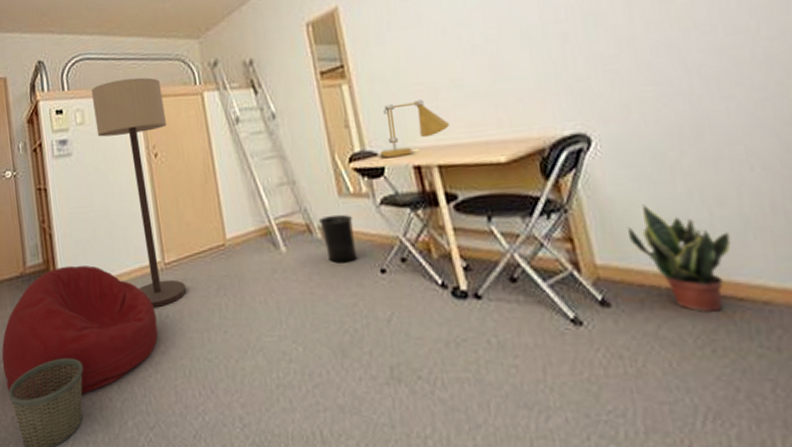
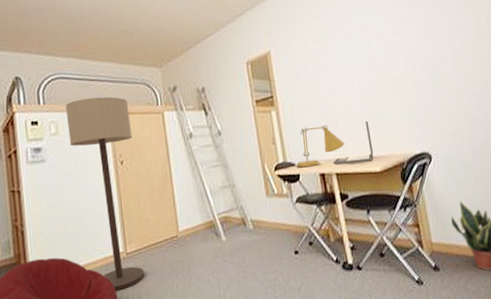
waste bin: present [318,214,357,263] -> none [250,210,278,248]
laptop: none [432,92,496,155] -> present [332,121,374,166]

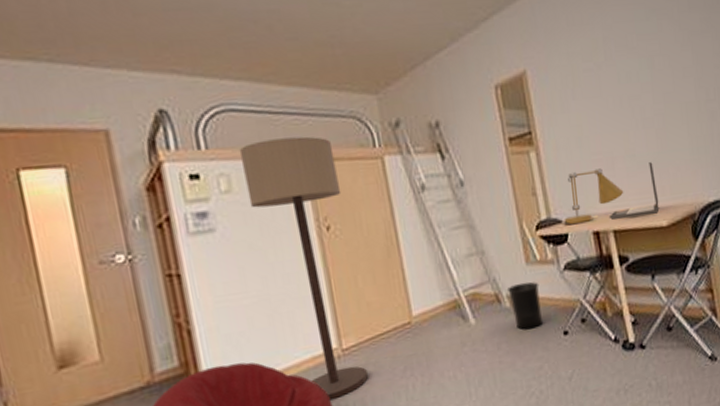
waste bin: none [250,210,278,248] -> present [506,282,542,330]

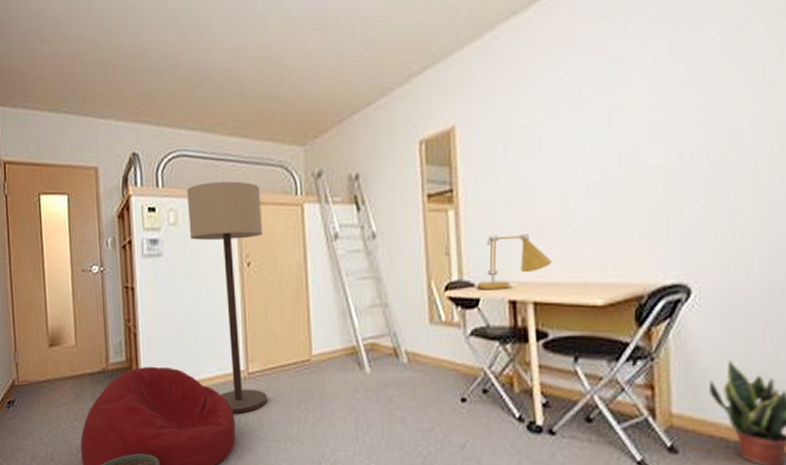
waste bin: present [506,282,542,330] -> none [406,341,441,389]
laptop: present [608,162,659,221] -> none [530,232,596,292]

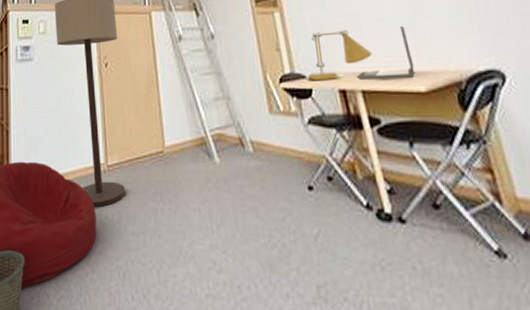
laptop: none [530,232,596,292] -> present [356,26,415,81]

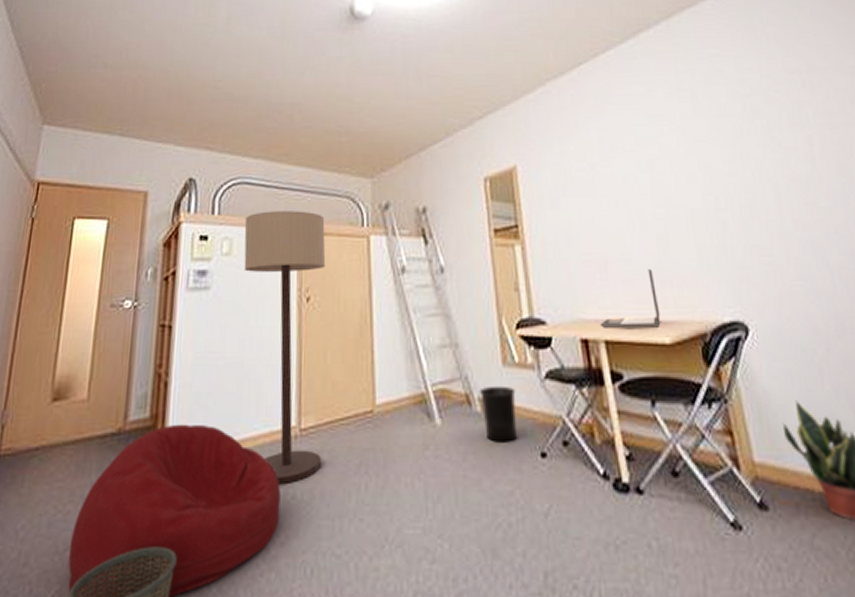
waste bin: none [250,130,285,178] -> present [478,385,517,443]
table lamp: present [308,30,373,80] -> none [548,270,619,327]

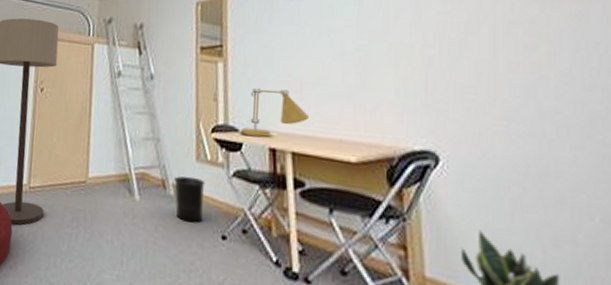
table lamp: none [548,270,619,327] -> present [240,87,310,137]
laptop: present [599,269,661,330] -> none [289,95,350,148]

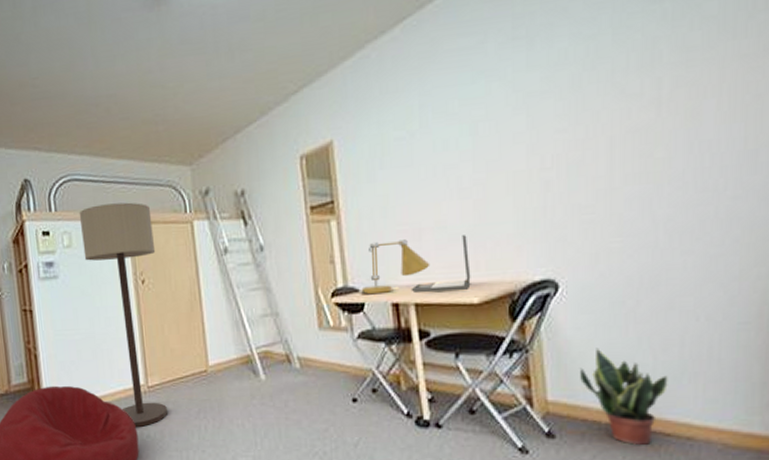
waste bin: present [173,176,206,223] -> none [297,346,331,392]
laptop: none [289,95,350,148] -> present [411,235,471,294]

